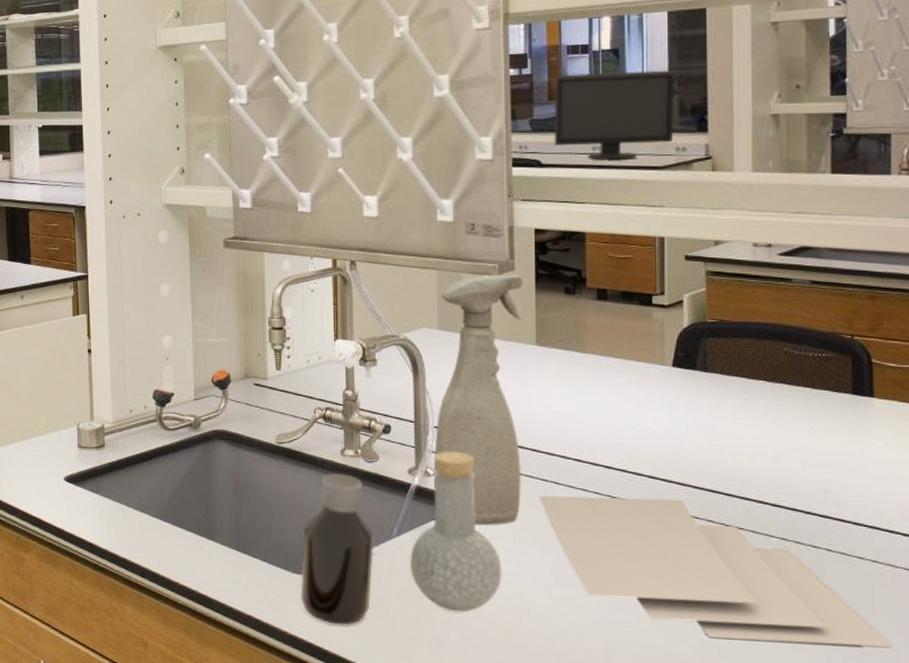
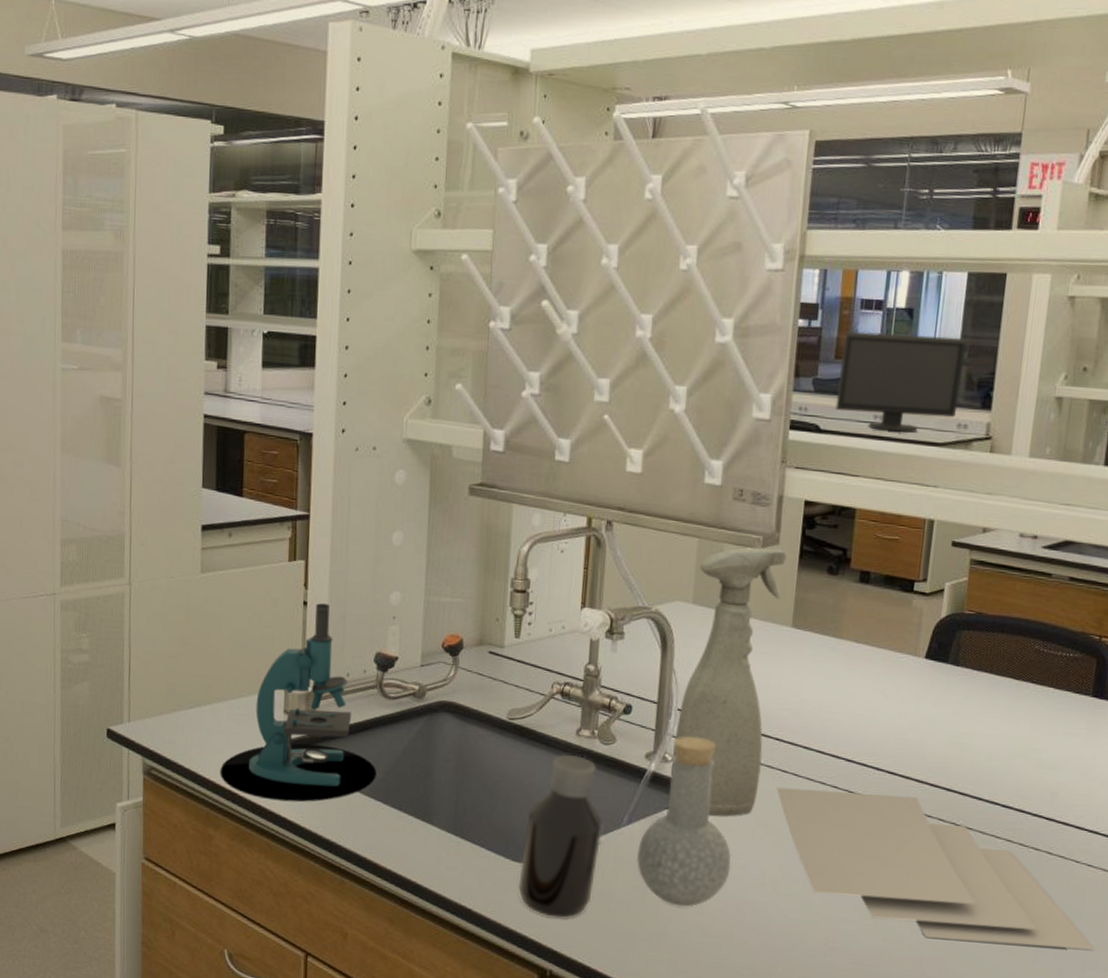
microscope: none [27,350,163,526] -> present [220,603,377,803]

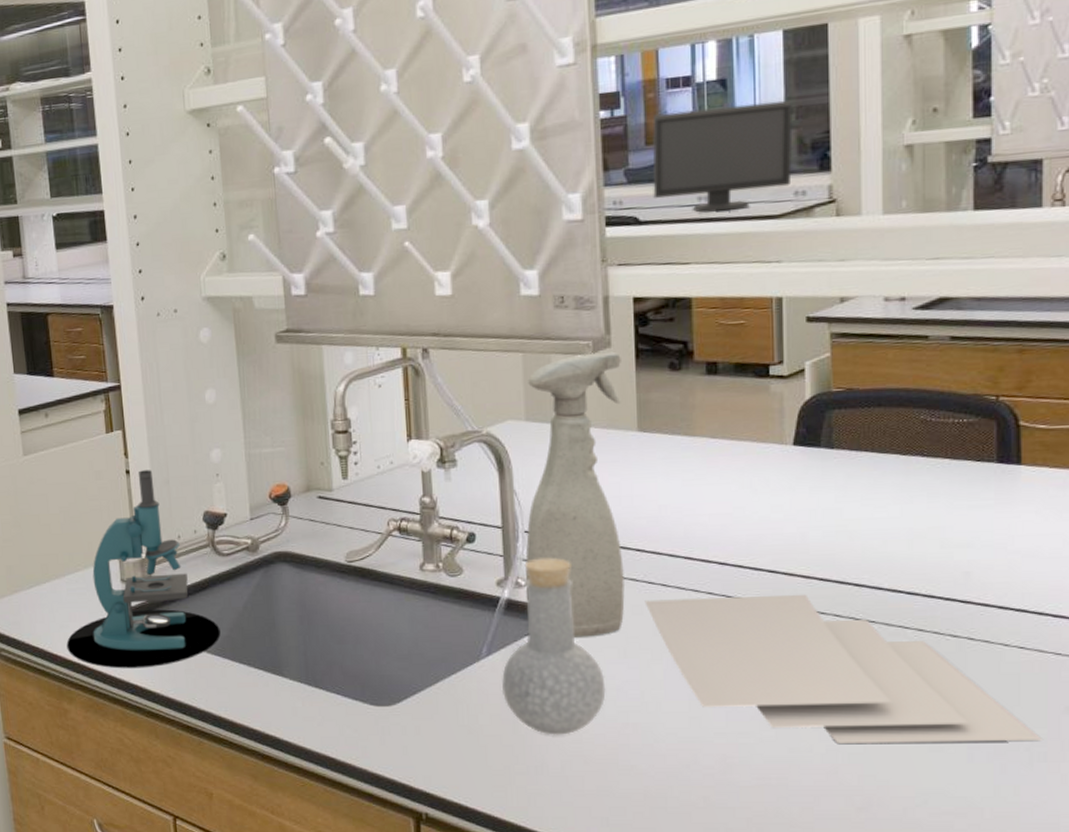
bottle: present [518,754,603,918] -> none [379,590,462,758]

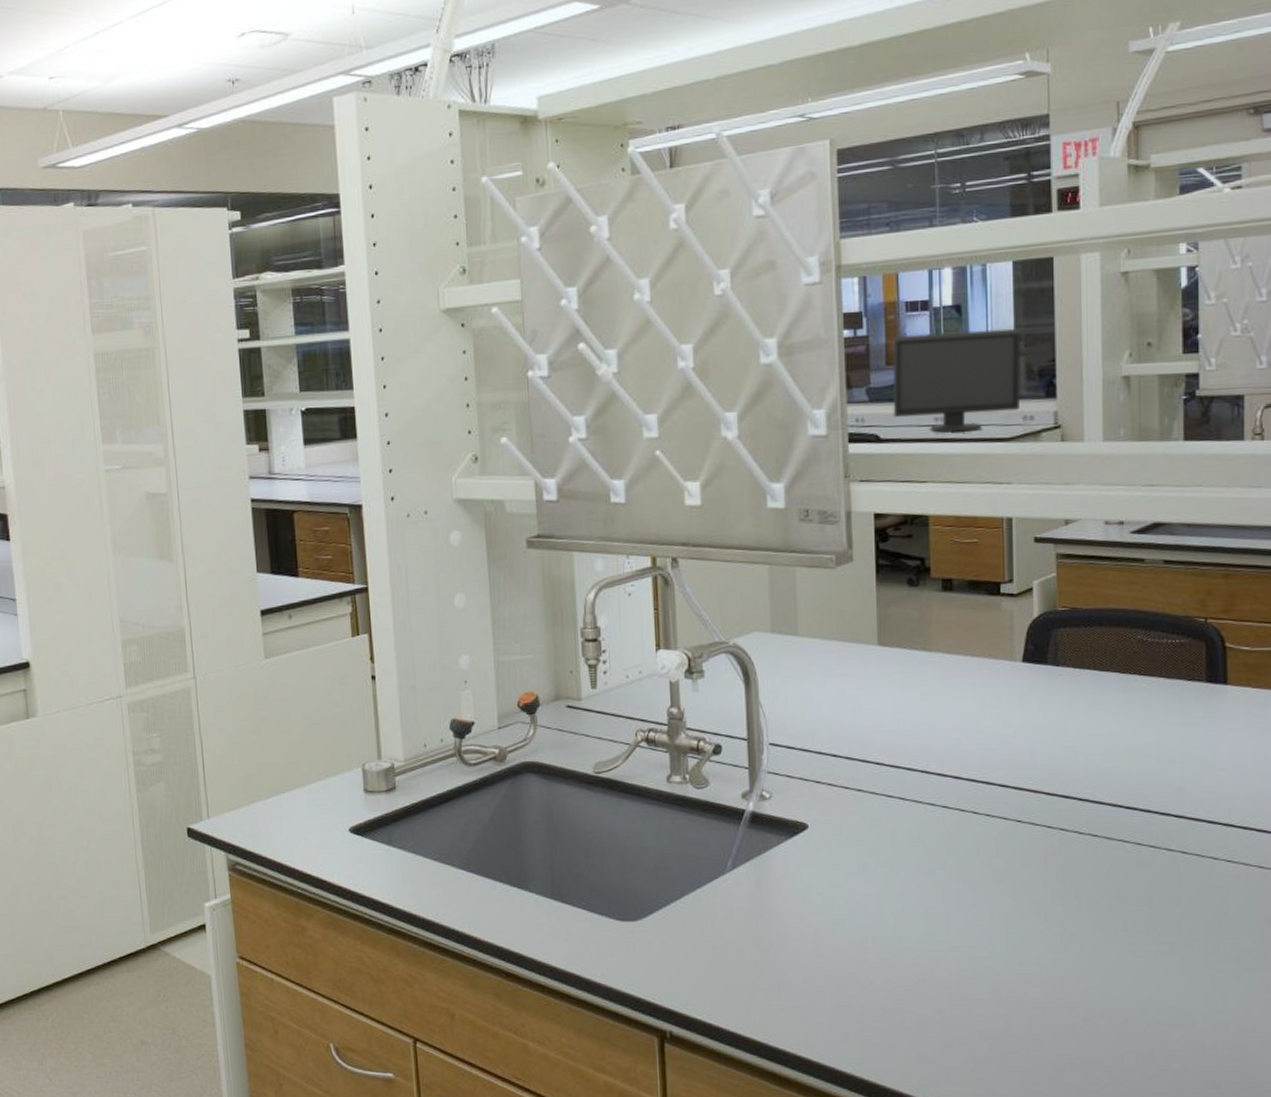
microscope: present [66,470,221,669] -> none [305,675,466,884]
flask: present [501,558,606,735] -> none [745,771,846,950]
spray bottle: present [525,351,625,637] -> none [770,566,865,851]
papers: present [644,594,1042,743] -> none [883,808,1248,956]

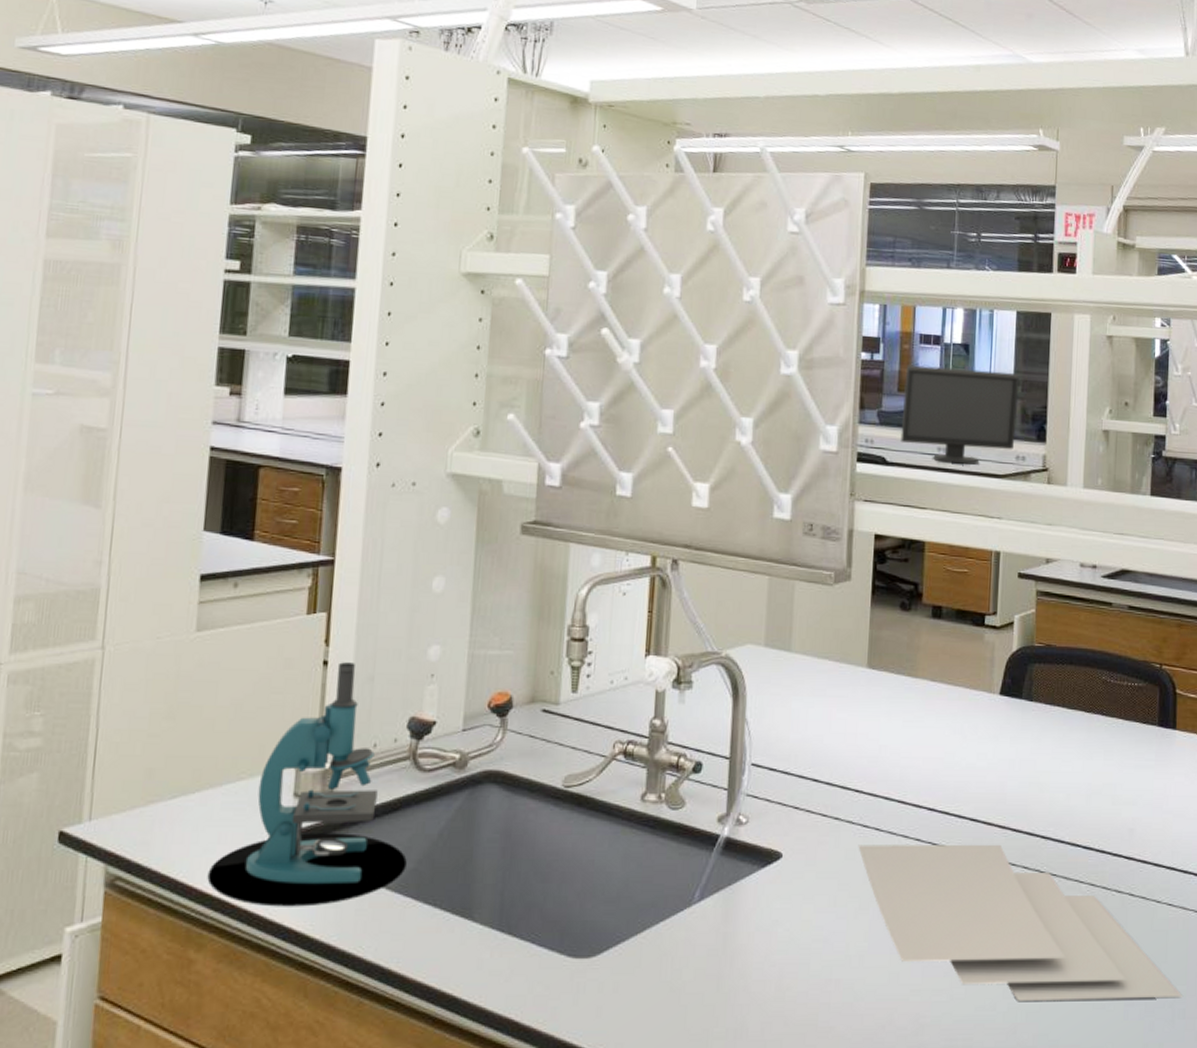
microscope: none [305,675,466,884] -> present [207,662,407,907]
papers: none [883,808,1248,956] -> present [858,844,1182,1001]

